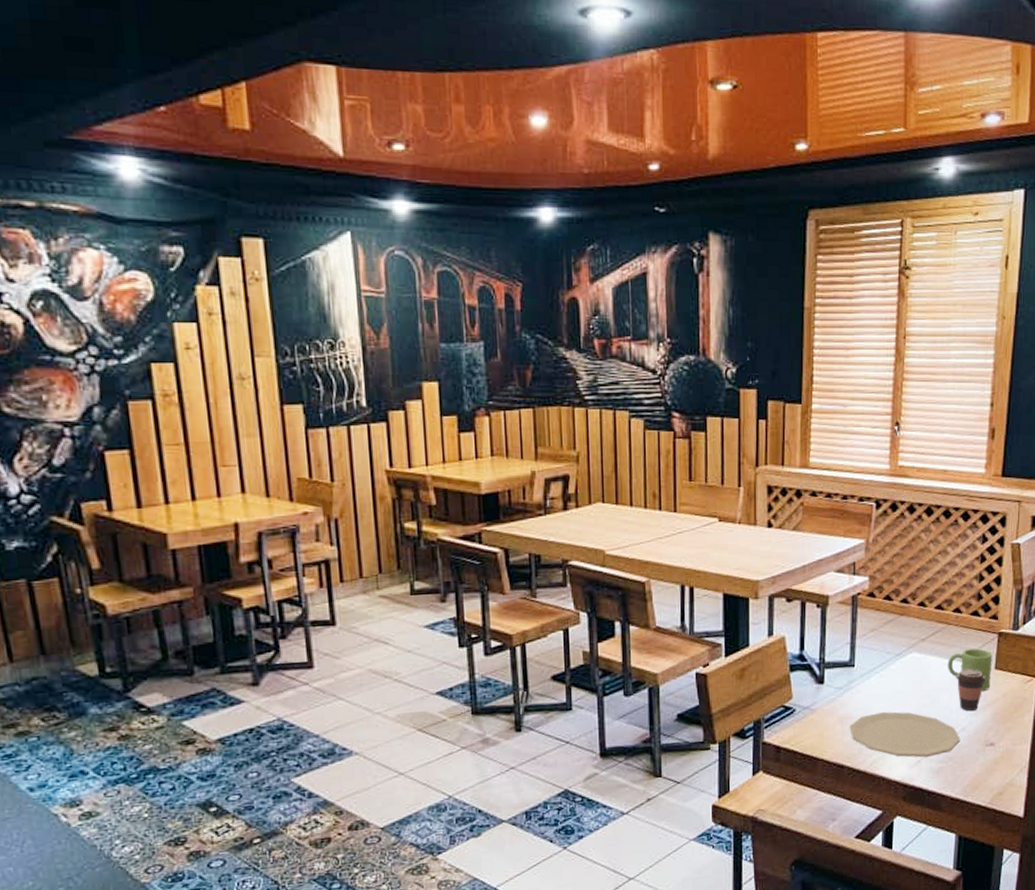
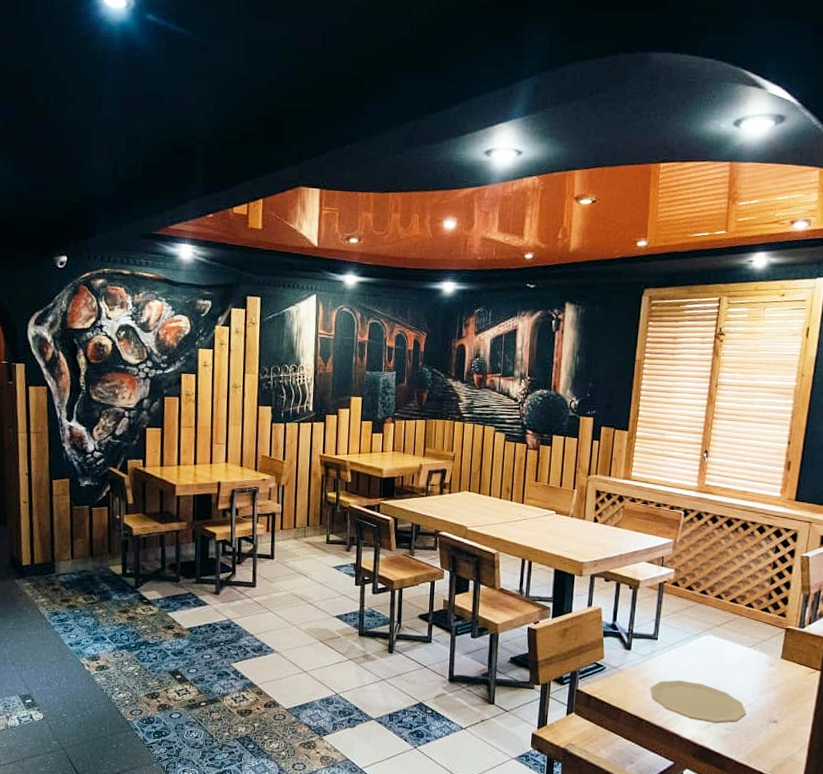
mug: present [948,648,993,691] -> none [739,638,780,675]
coffee cup: present [956,668,986,712] -> none [745,654,773,691]

